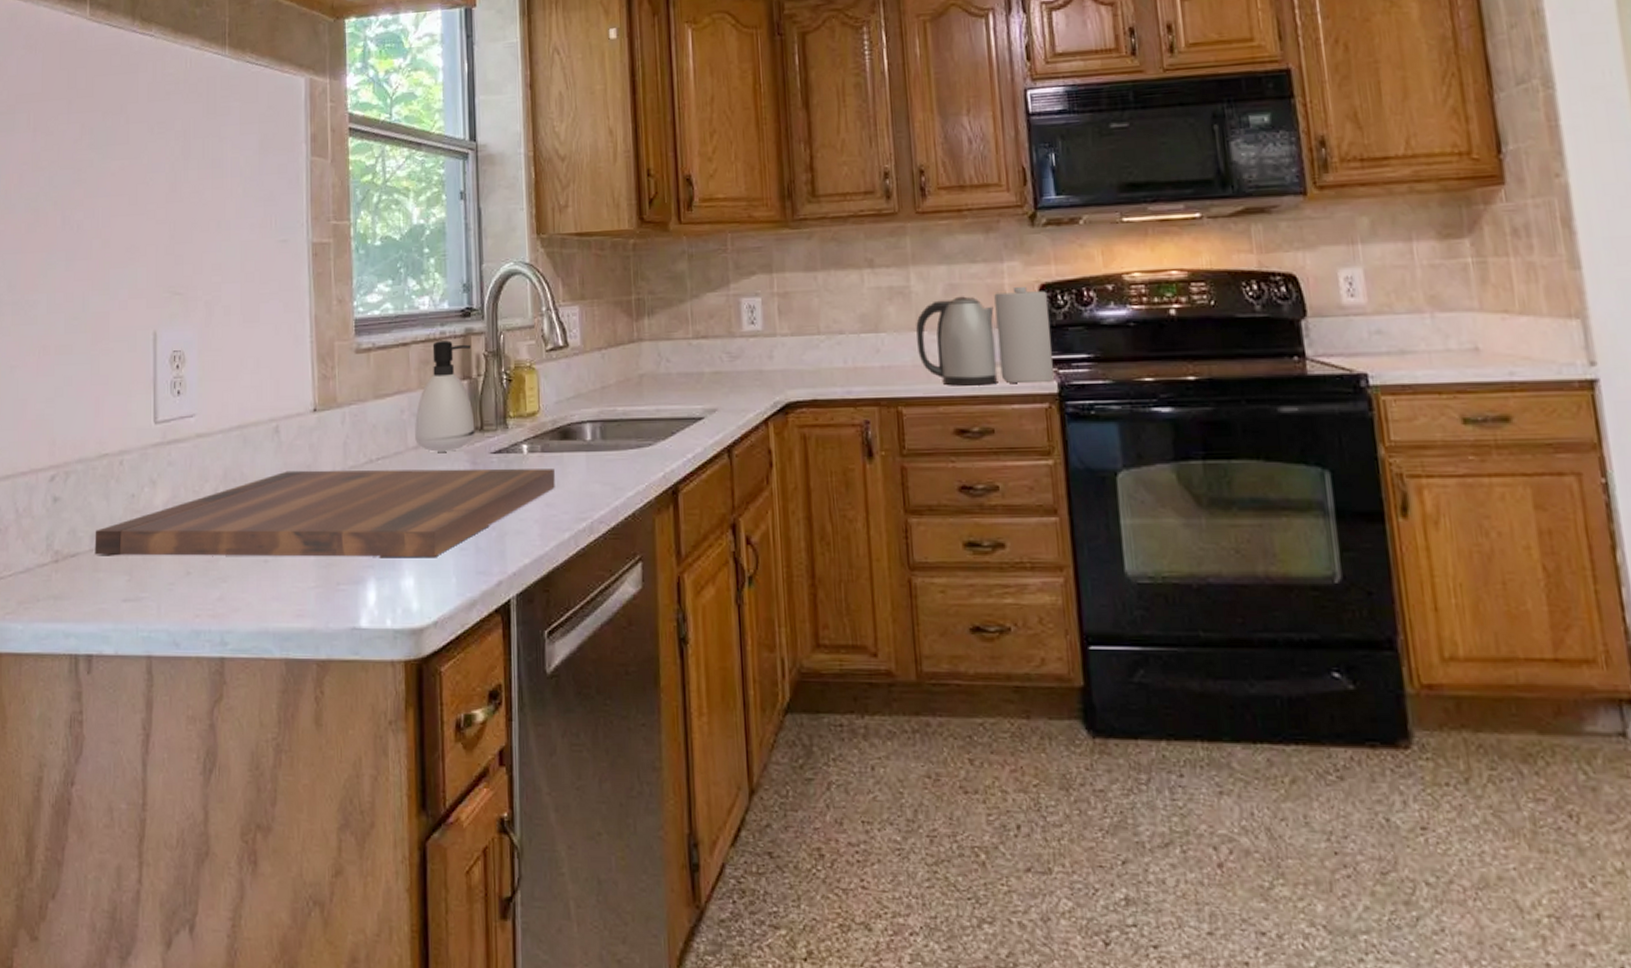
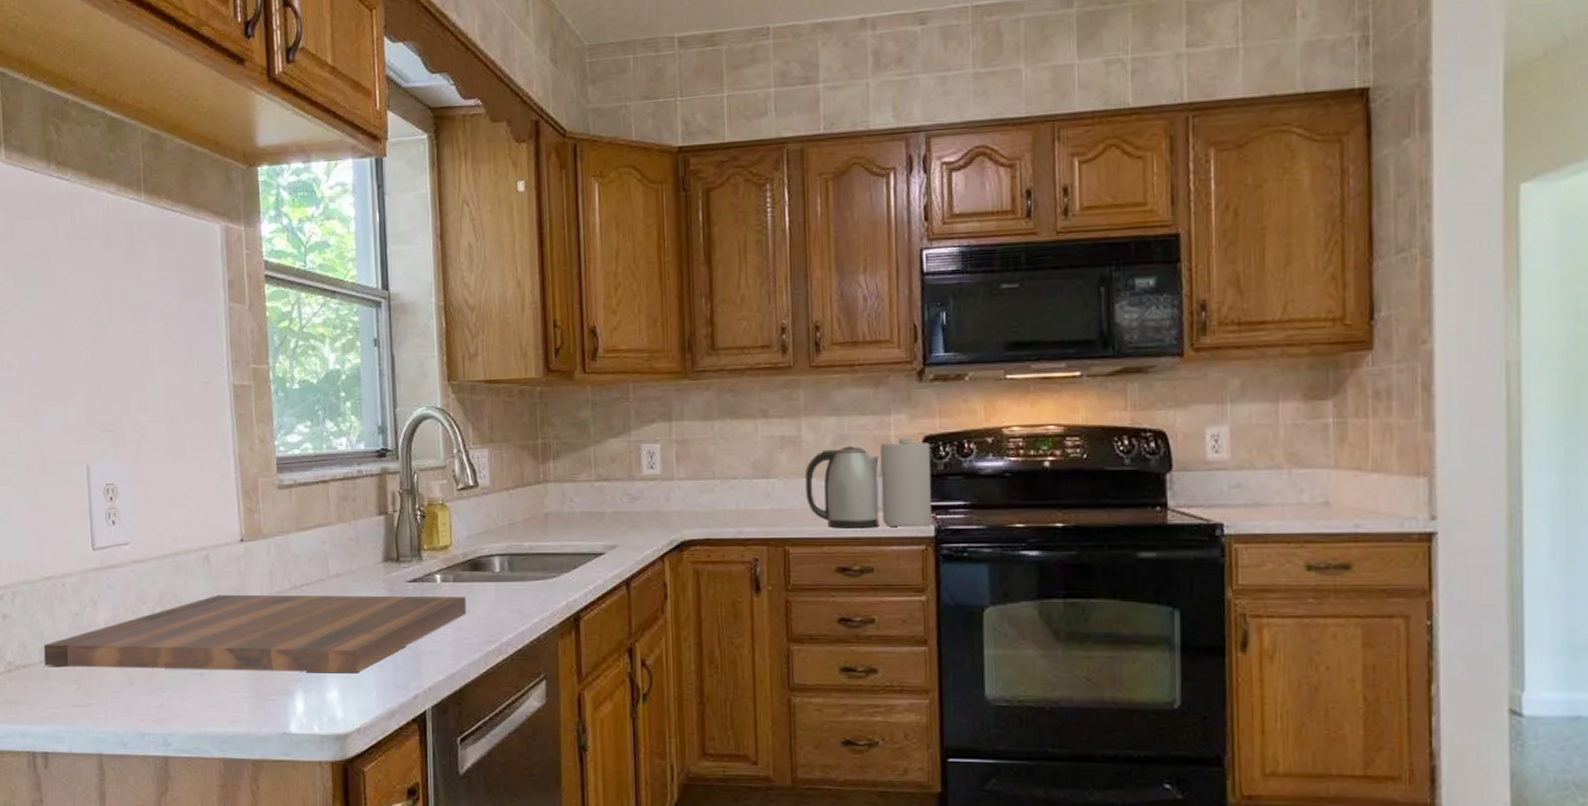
soap dispenser: present [415,340,475,452] -> none [335,479,392,580]

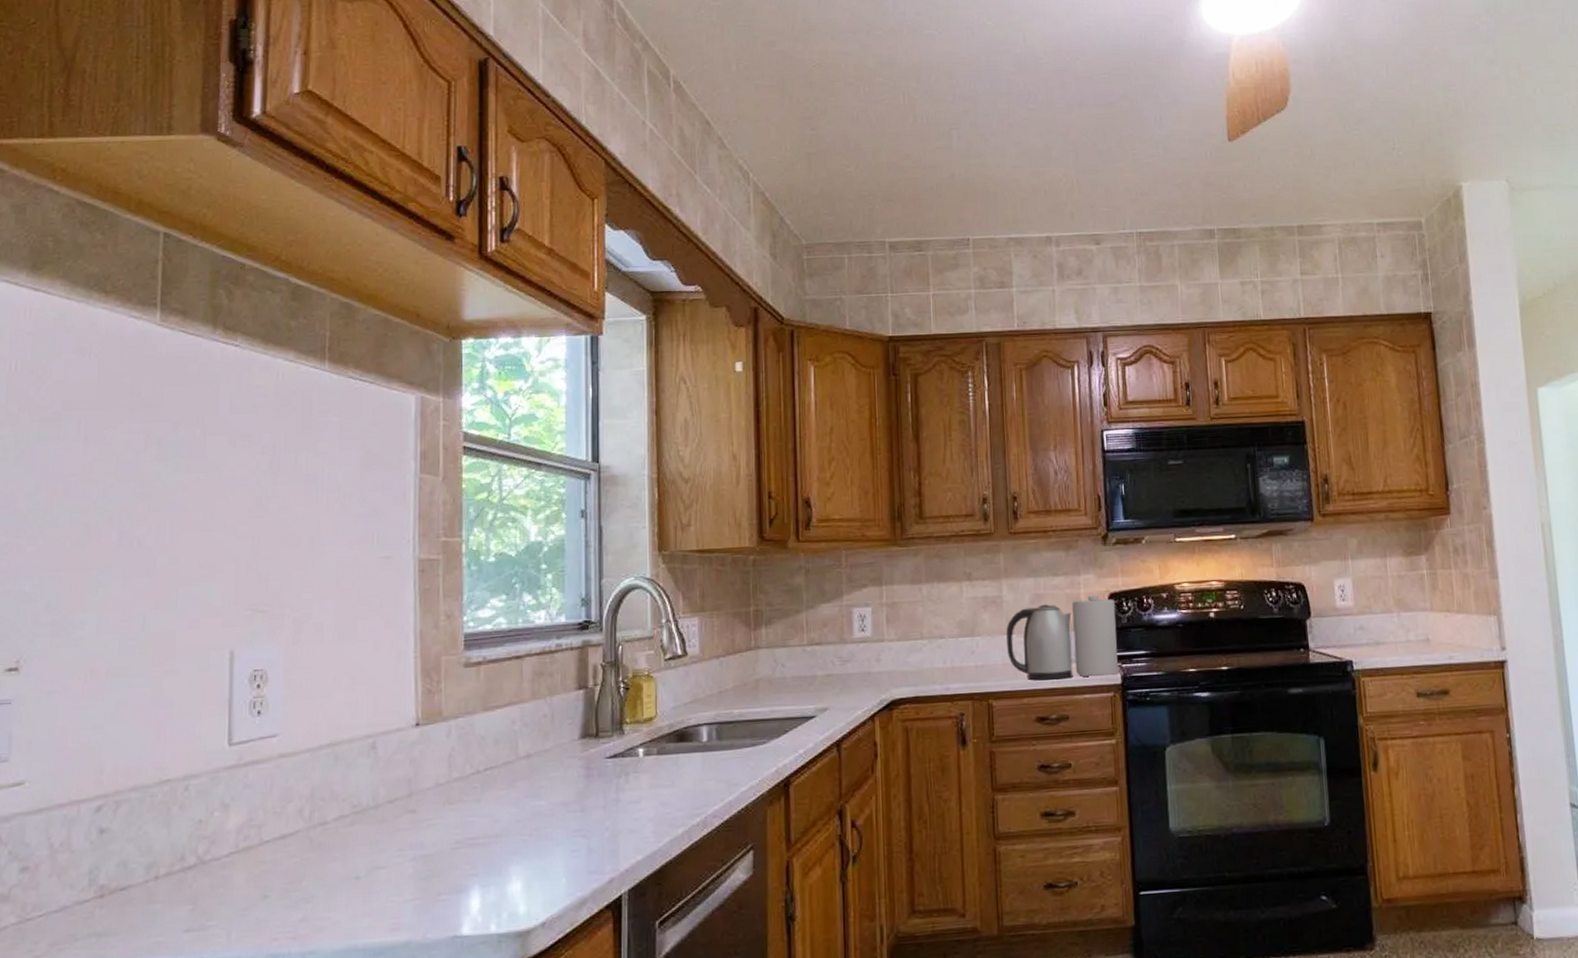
cutting board: present [43,594,466,672] -> none [150,769,670,886]

